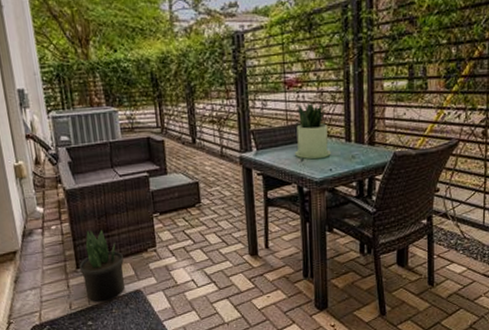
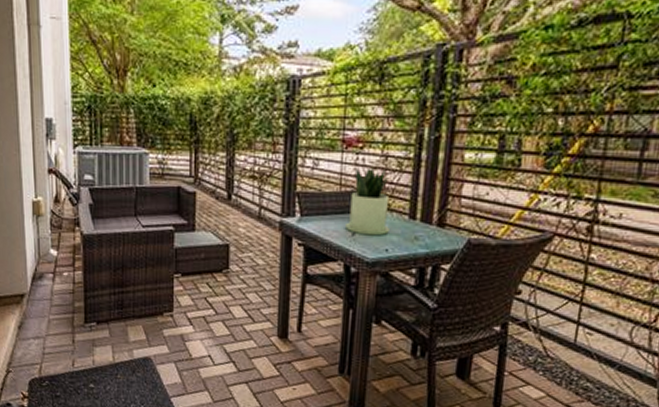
planter: present [79,230,125,301] -> none [87,283,136,364]

